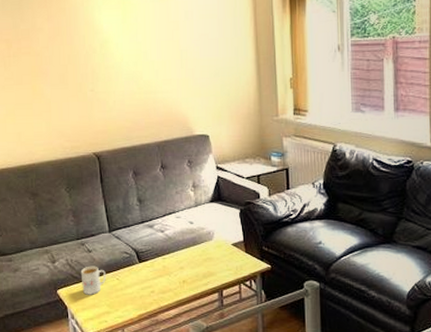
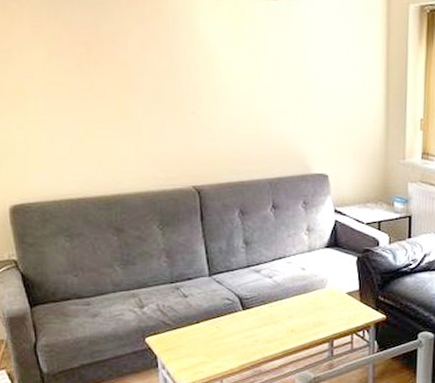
mug: present [80,266,106,295] -> none [174,312,204,344]

